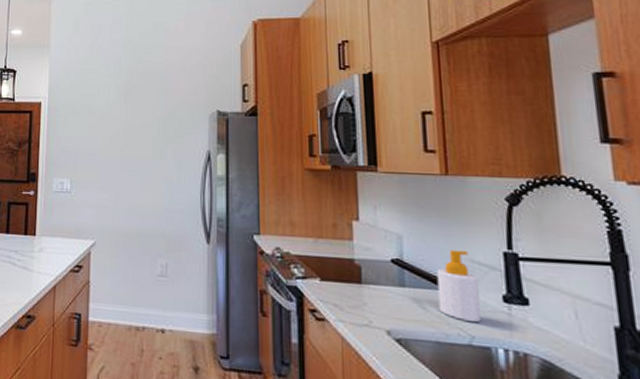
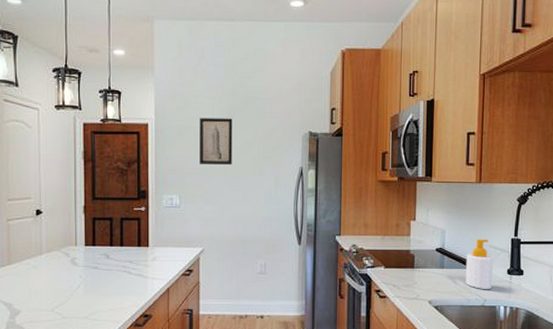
wall art: none [93,96,130,147] -> present [200,118,233,165]

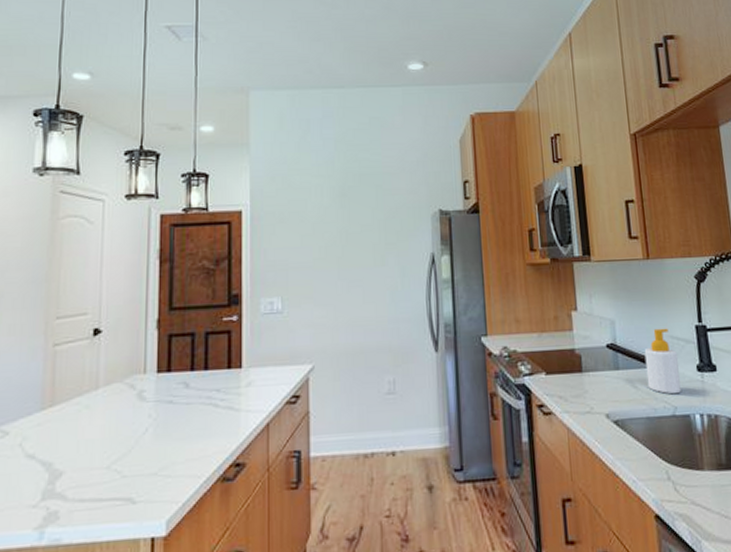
wall art: present [200,118,233,165] -> none [306,199,348,257]

